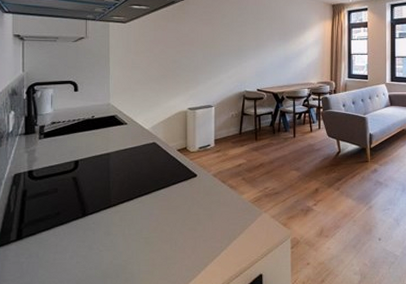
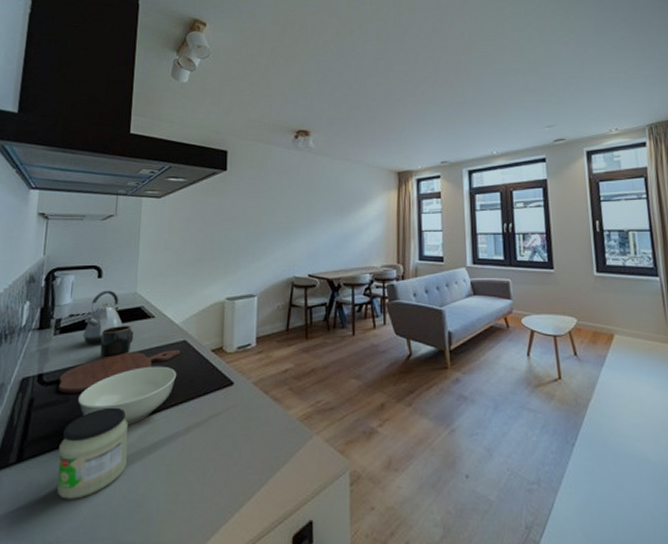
cutting board: none [47,150,150,186] -> present [58,350,180,393]
jar: none [52,195,112,266] -> present [57,407,129,499]
kettle: none [65,102,101,147] -> present [82,290,124,346]
bowl: none [65,163,148,209] -> present [77,366,176,424]
mug: none [81,130,110,158] -> present [99,325,134,359]

